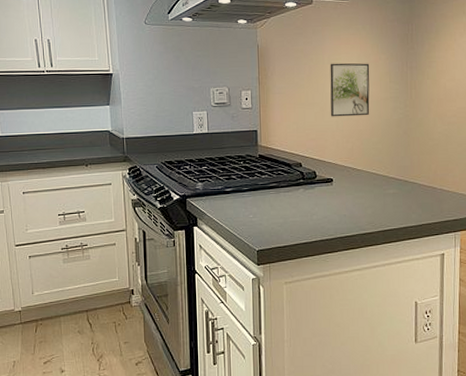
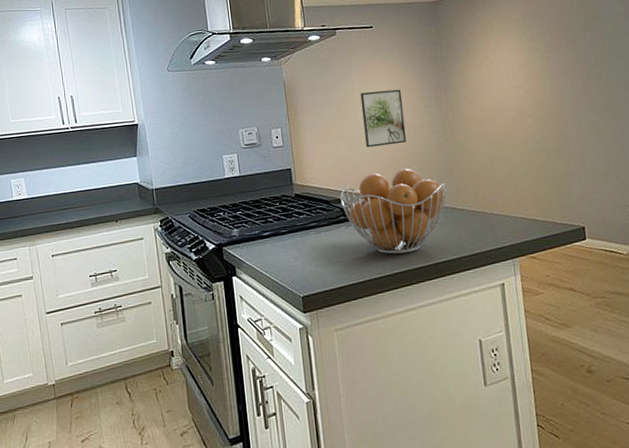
fruit basket: none [302,139,402,219] -> present [340,168,448,255]

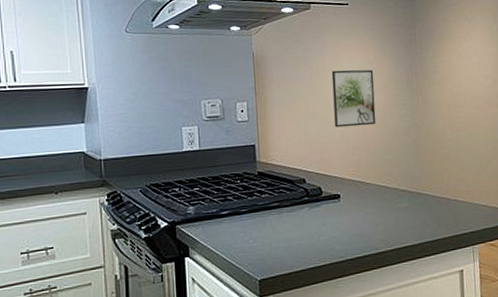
fruit basket: present [340,168,448,255] -> none [305,150,413,238]

